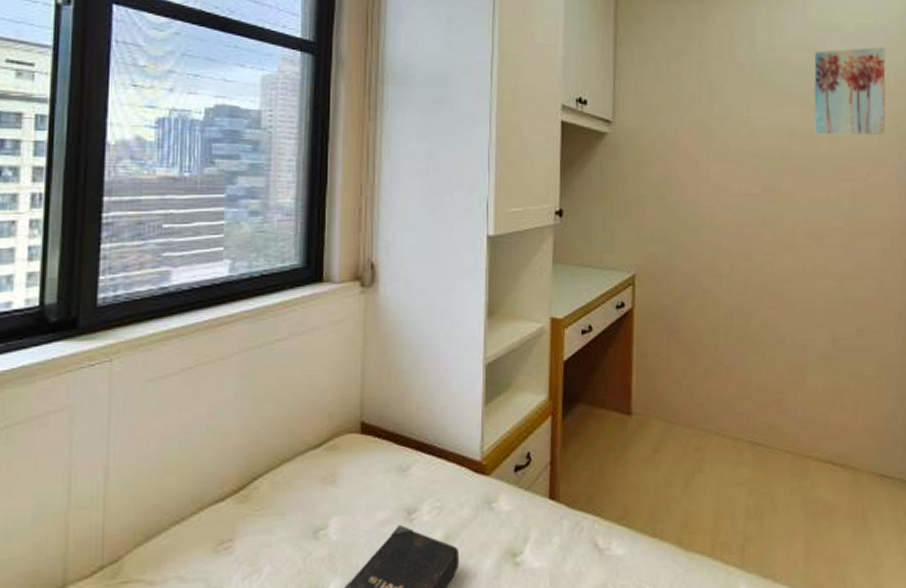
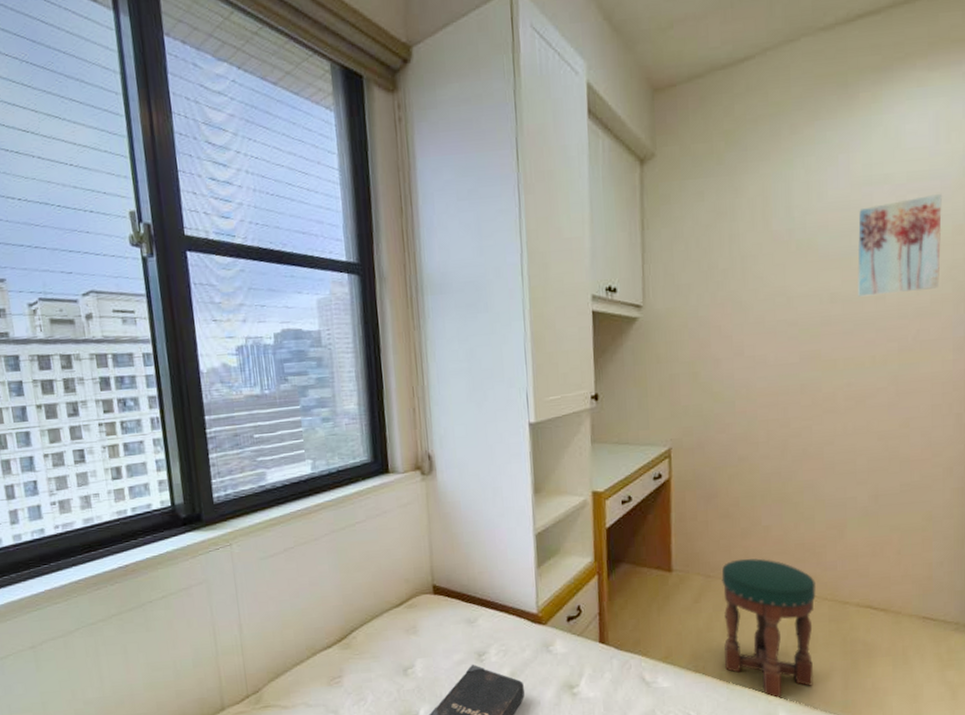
stool: none [683,402,777,569] -> present [721,558,816,699]

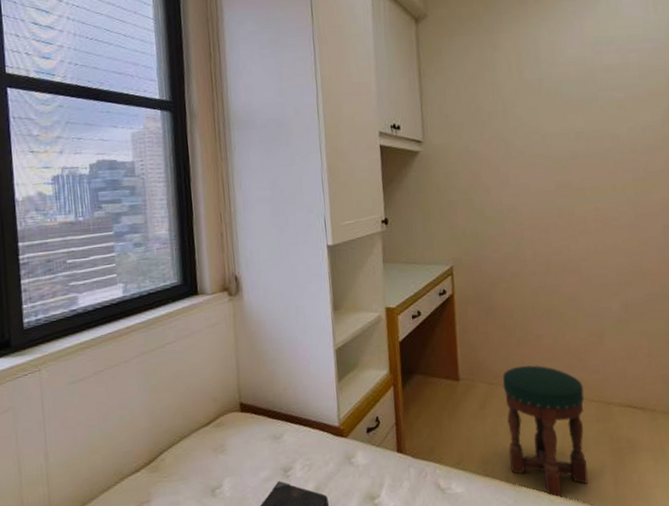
wall art: present [857,194,943,297] -> none [593,54,660,135]

